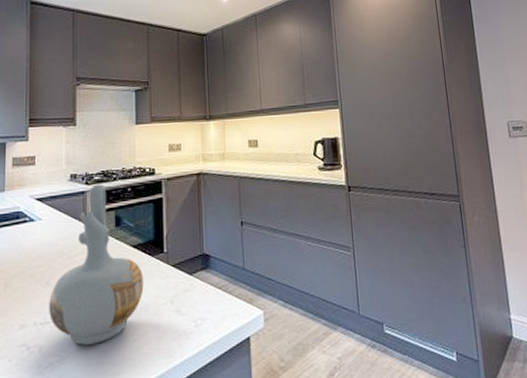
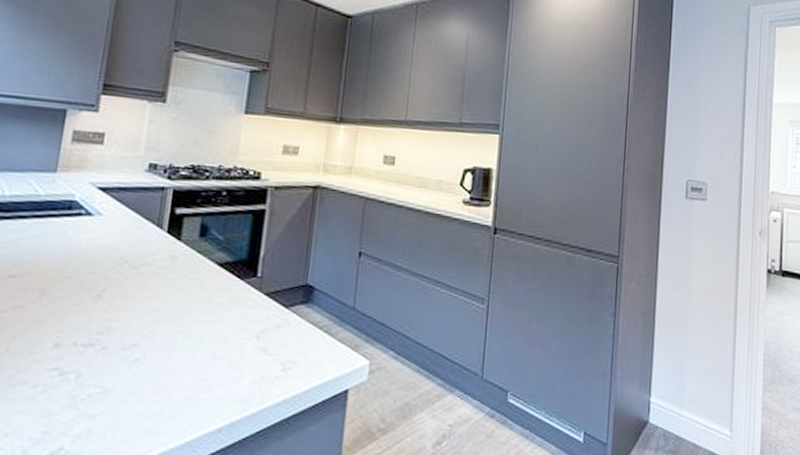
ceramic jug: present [49,184,144,345] -> none [95,181,227,378]

